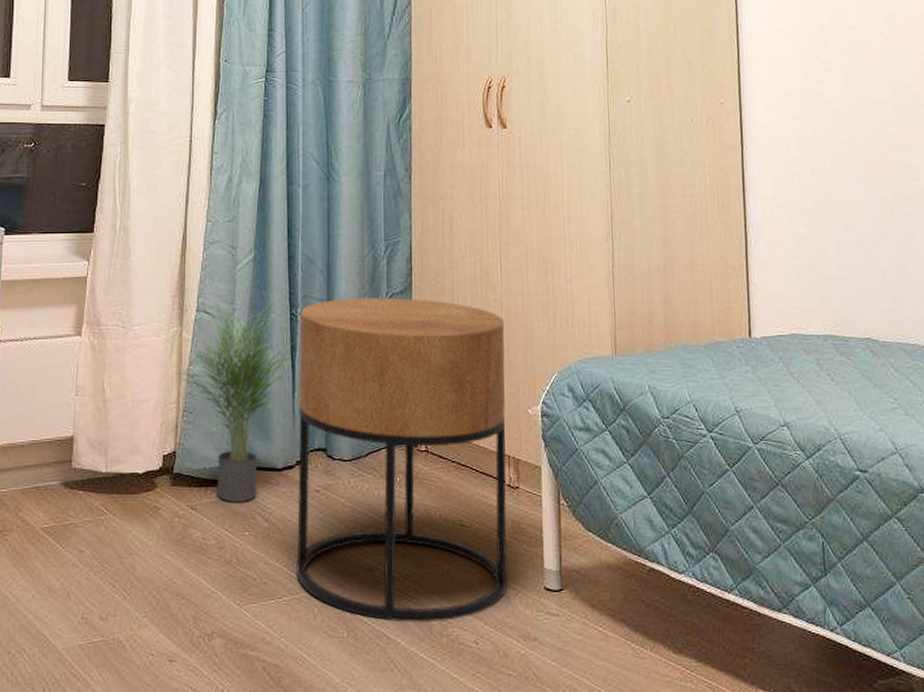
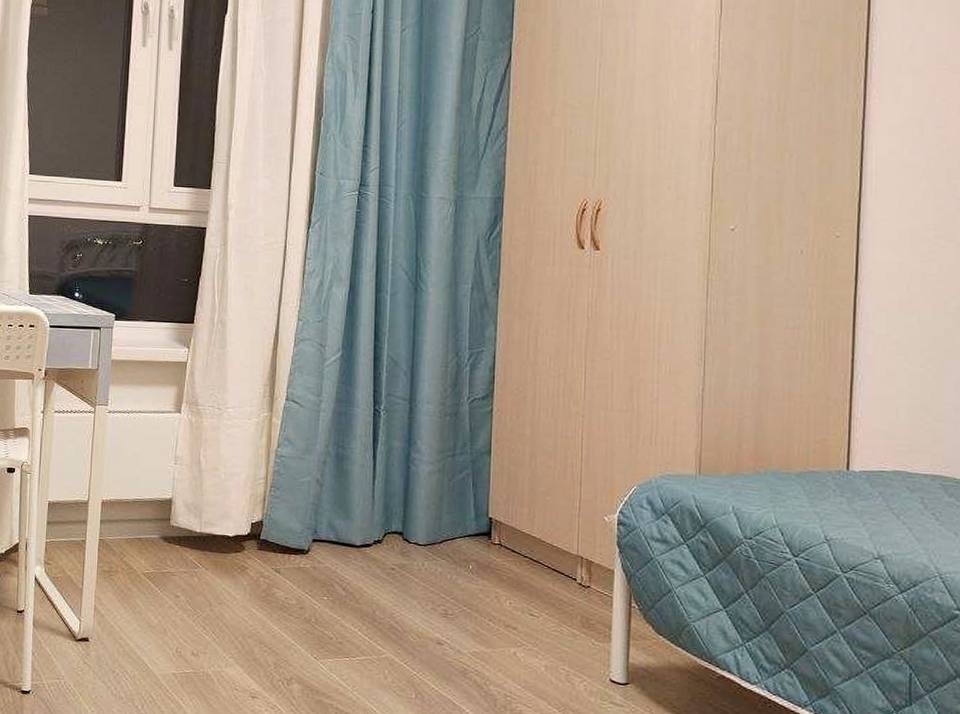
potted plant: present [173,298,293,502] -> none [262,393,375,571]
side table: present [296,298,507,623] -> none [370,399,586,697]

